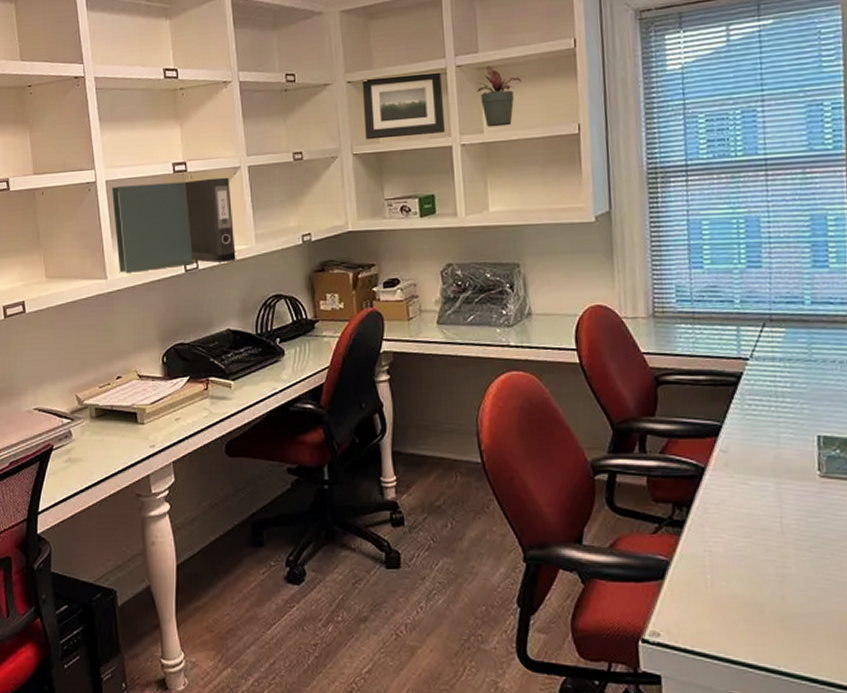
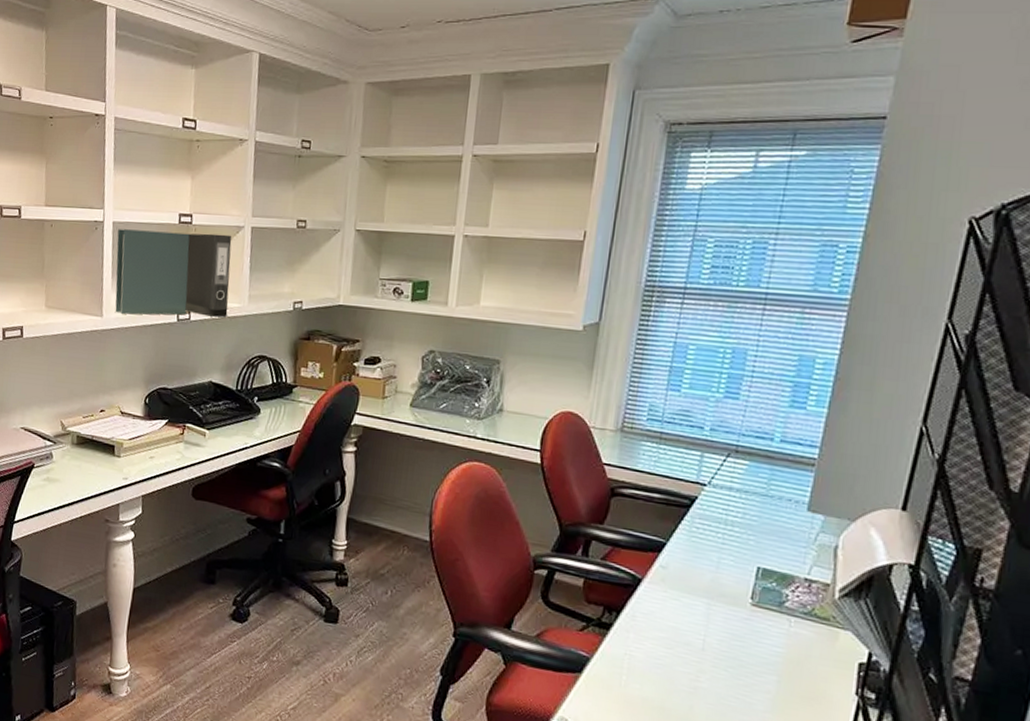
picture frame: present [361,73,446,140] -> none [371,155,456,221]
potted plant: present [476,66,523,128] -> none [489,159,537,223]

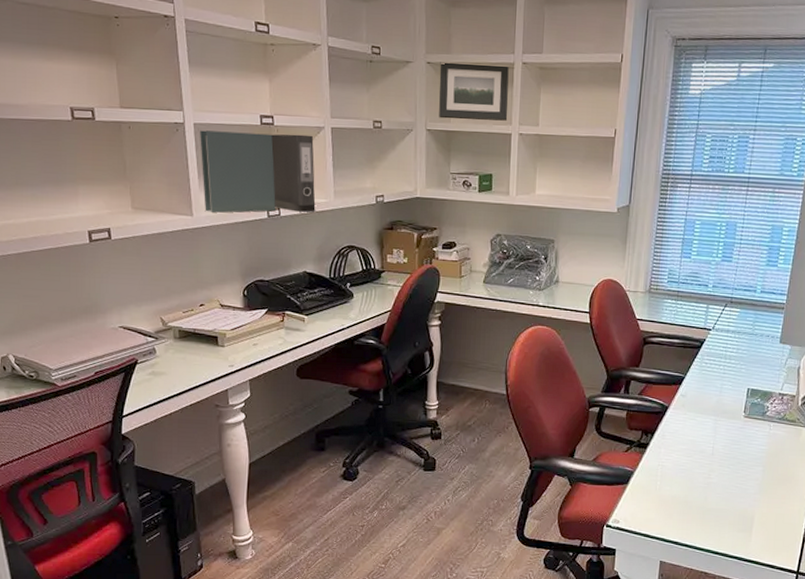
picture frame: none [371,155,456,221] -> present [438,62,509,121]

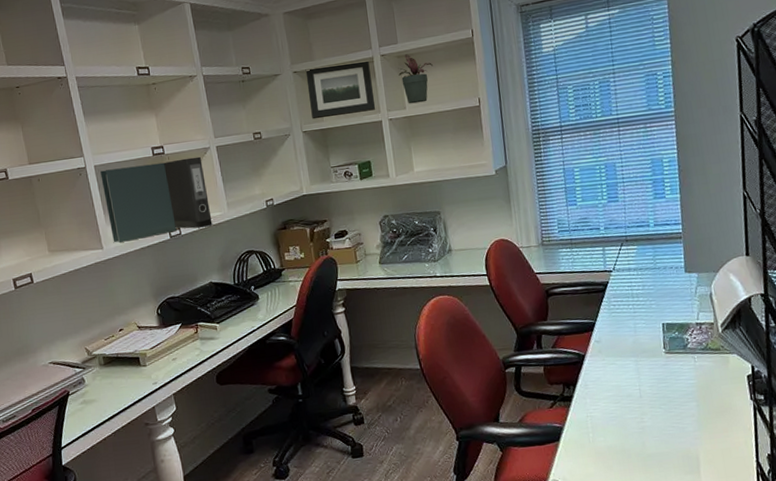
potted plant: none [537,67,576,123] -> present [398,54,434,104]

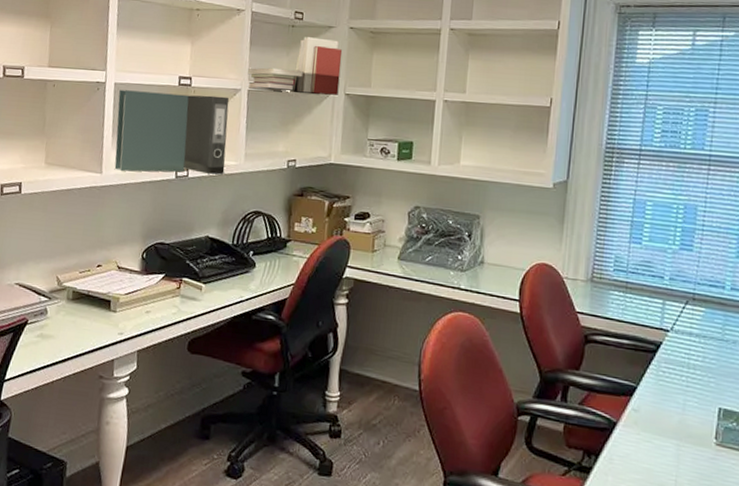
books: none [212,119,262,145] -> present [248,67,304,92]
books: none [253,85,297,141] -> present [291,37,343,95]
picture frame: present [305,62,376,120] -> none [359,27,435,87]
potted plant: present [398,54,434,104] -> none [465,33,507,90]

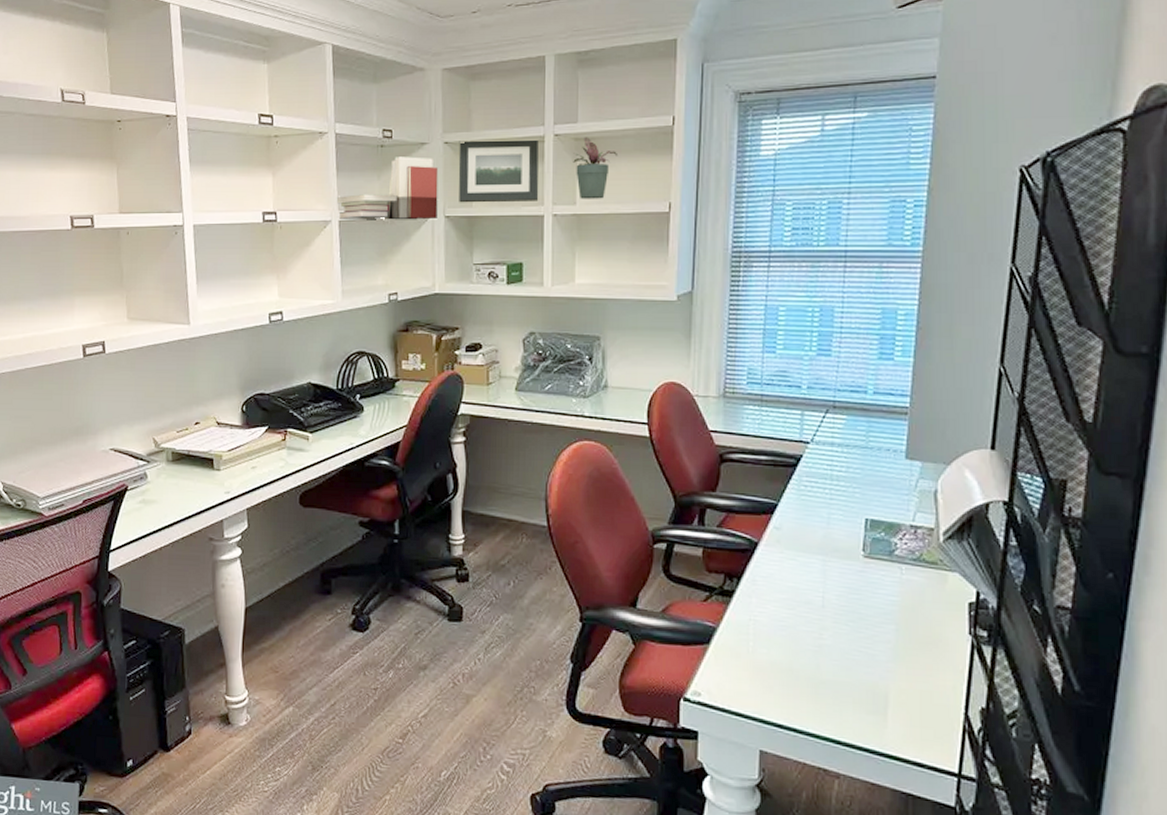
binder: present [114,90,189,172] -> none [199,232,278,320]
binder: present [183,95,229,175] -> none [274,230,322,315]
picture frame: none [359,27,435,87] -> present [458,141,539,203]
potted plant: none [465,33,507,90] -> present [573,137,619,199]

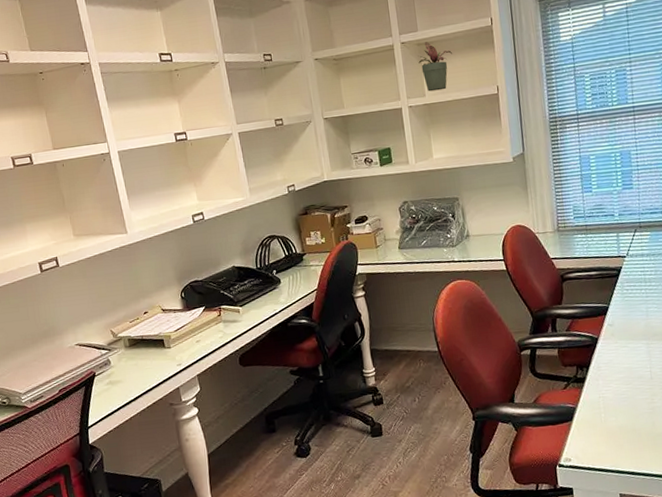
books: present [337,194,398,219] -> none [234,106,284,131]
books: present [386,157,439,220] -> none [274,72,318,127]
picture frame: present [458,141,539,203] -> none [326,49,396,107]

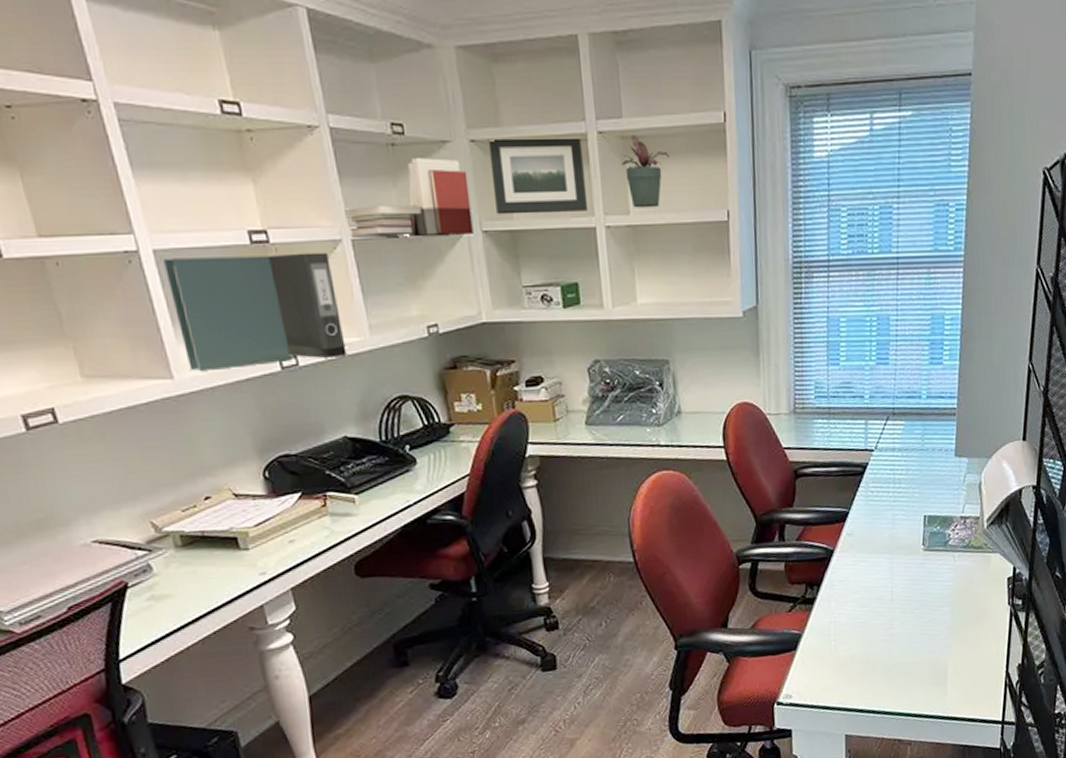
binder: none [124,148,200,228] -> present [164,255,291,371]
binder: none [187,142,235,214] -> present [268,252,347,358]
books: none [234,106,284,131] -> present [345,205,422,237]
books: none [274,72,318,127] -> present [408,158,474,237]
picture frame: none [326,49,396,107] -> present [487,138,589,215]

